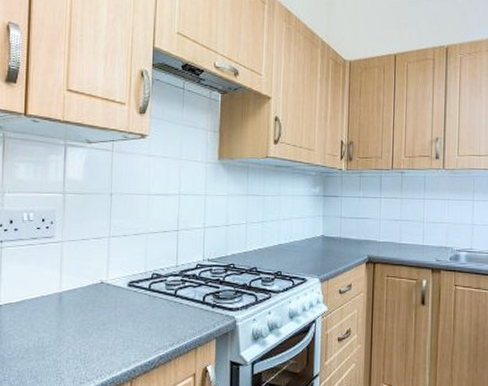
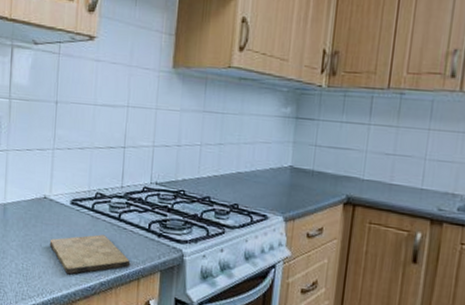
cutting board: none [107,311,188,353] -> present [49,234,131,275]

